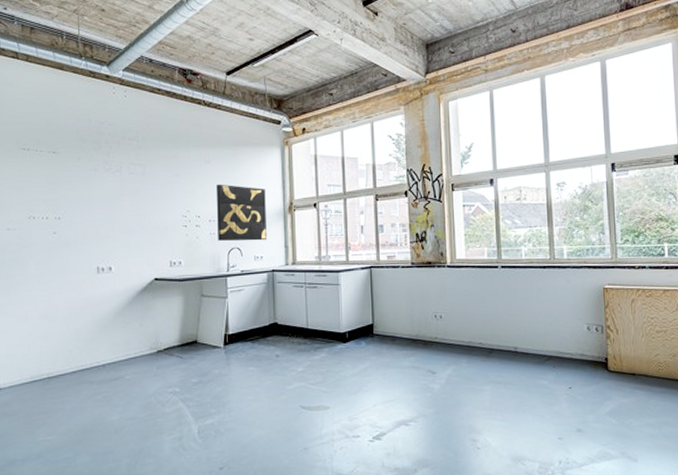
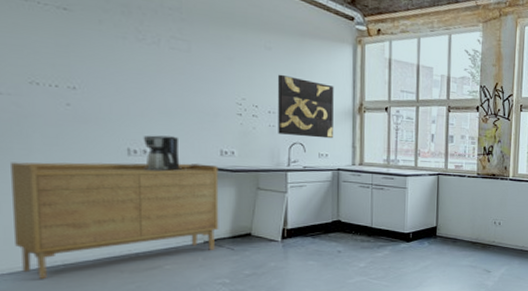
sideboard: none [14,276,170,391] -> present [11,162,219,279]
coffee maker: none [109,252,142,286] -> present [143,135,185,172]

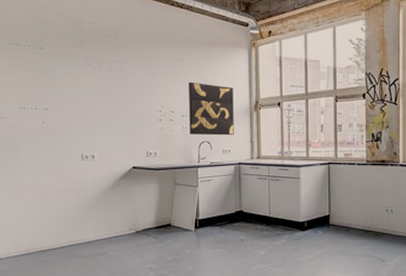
sideboard: present [11,162,219,279] -> none [8,164,147,262]
coffee maker: present [143,135,185,172] -> none [92,142,121,173]

